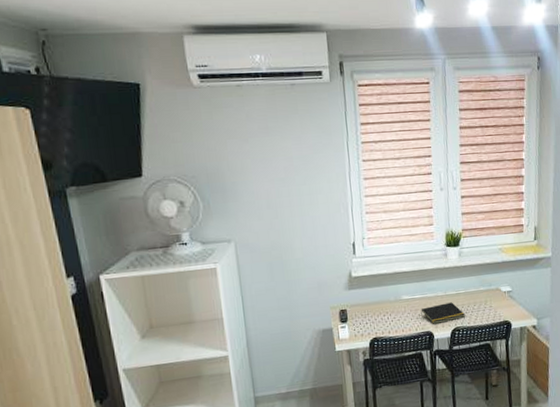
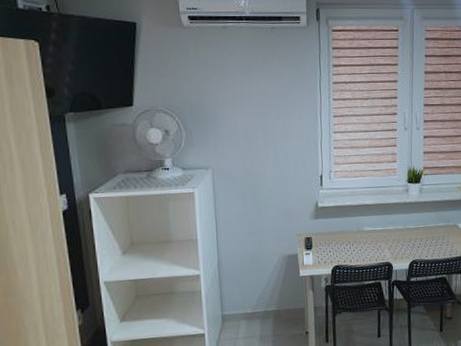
notepad: present [421,302,466,324] -> none [381,236,424,256]

